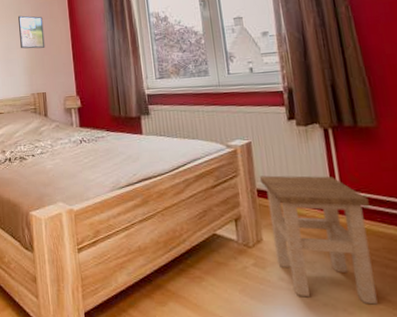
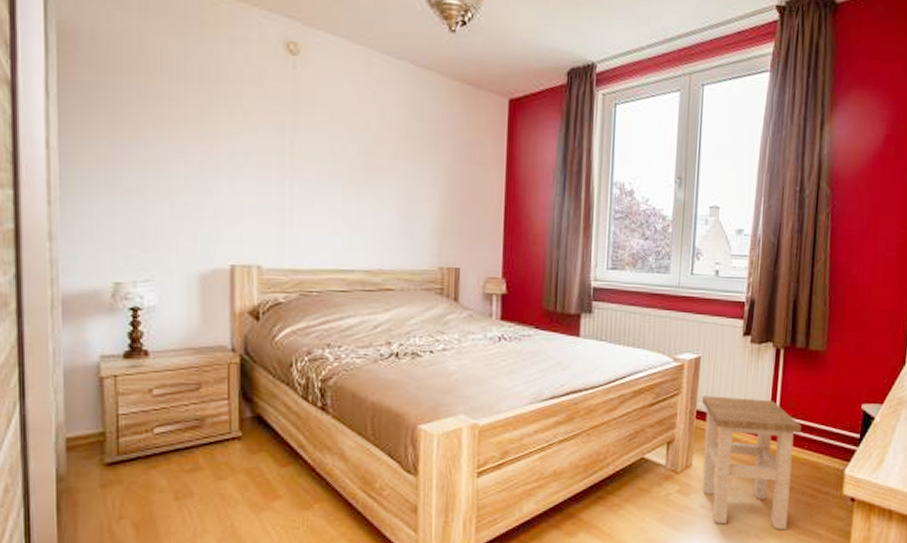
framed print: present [18,15,45,49] -> none [431,152,468,205]

